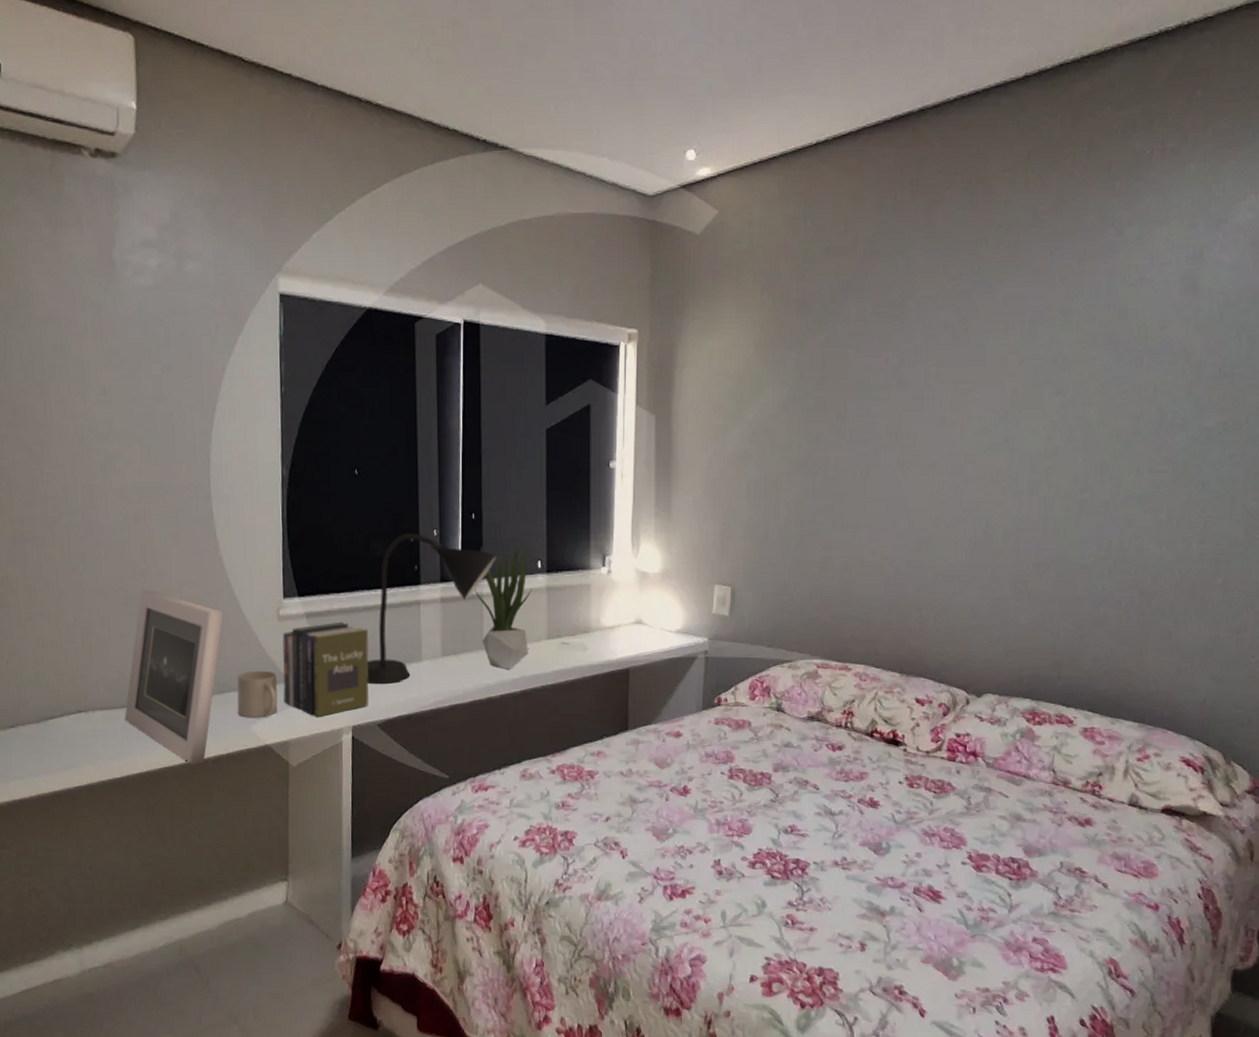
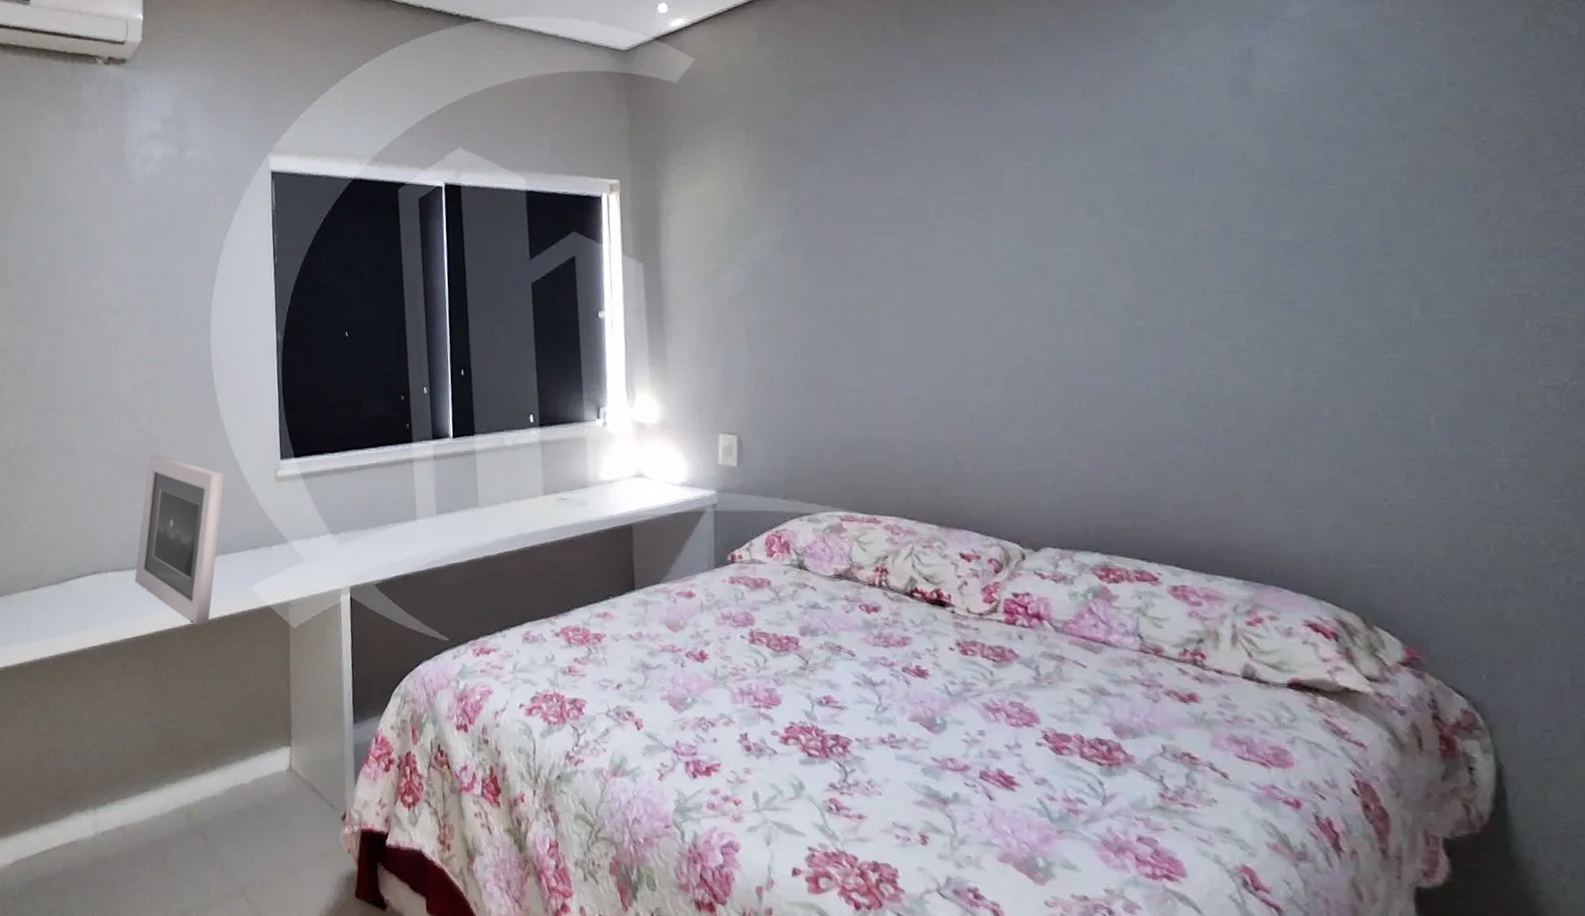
mug: present [237,670,278,718] -> none [238,531,278,579]
books: present [282,621,370,717] -> none [280,481,367,577]
desk lamp: present [366,533,497,684] -> none [362,392,488,543]
potted plant: present [474,546,532,671] -> none [466,401,525,528]

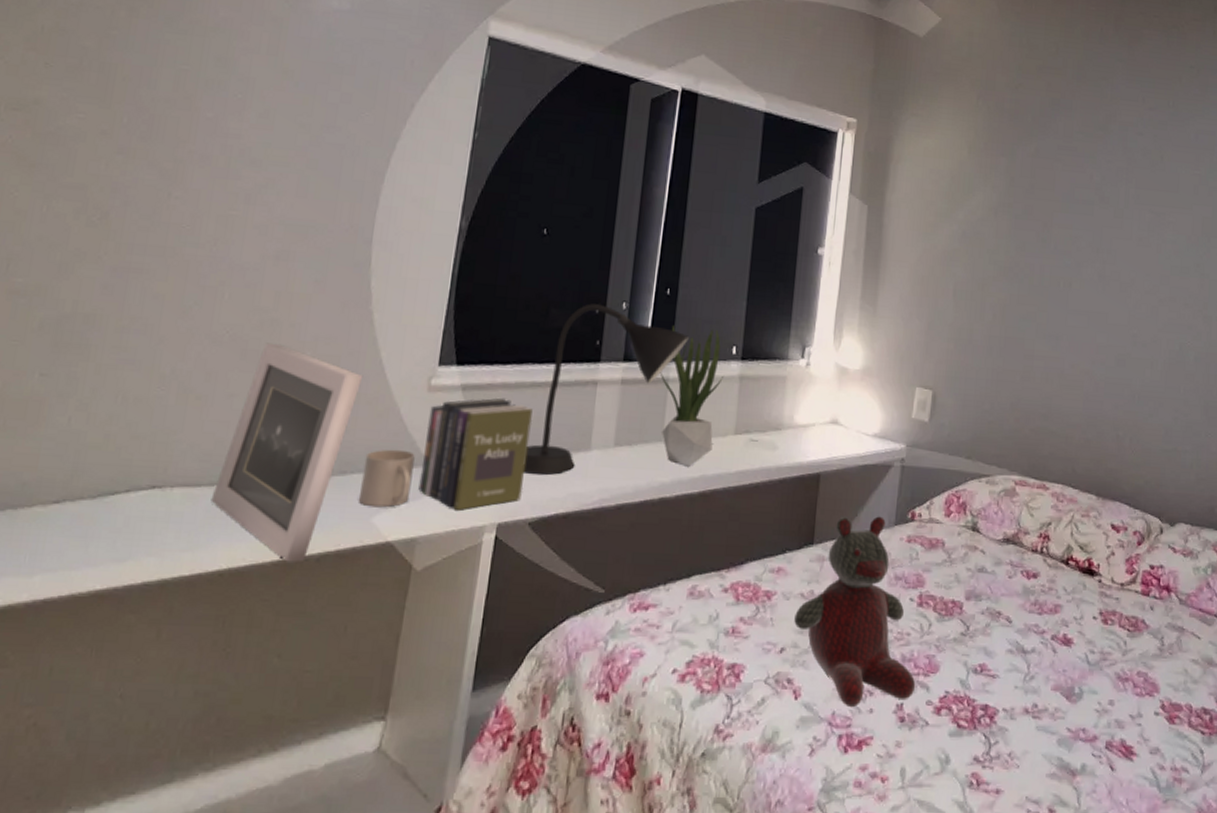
mug: none [238,531,278,579] -> present [359,449,415,508]
books: none [280,481,367,577] -> present [418,397,533,510]
desk lamp: none [362,392,488,543] -> present [523,303,689,475]
potted plant: none [466,401,525,528] -> present [659,326,723,468]
stuffed bear: none [626,560,759,738] -> present [794,516,916,708]

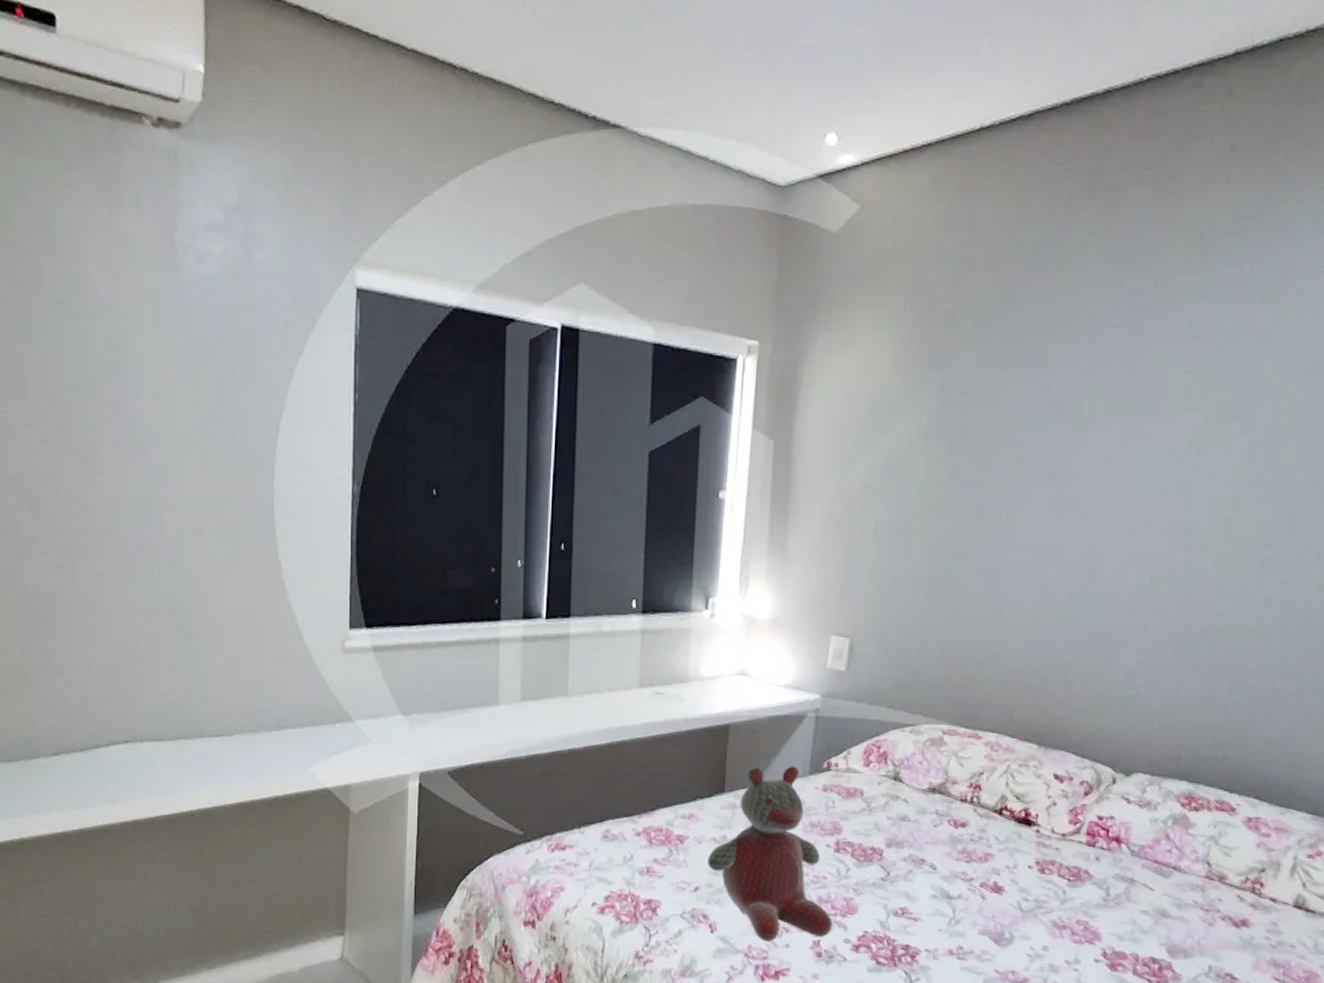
picture frame: present [210,342,363,563] -> none [174,613,284,805]
mug: present [359,449,415,508] -> none [296,706,339,759]
books: present [418,397,533,510] -> none [346,657,442,761]
desk lamp: present [523,303,689,475] -> none [437,563,587,728]
potted plant: present [659,326,723,468] -> none [560,581,624,721]

